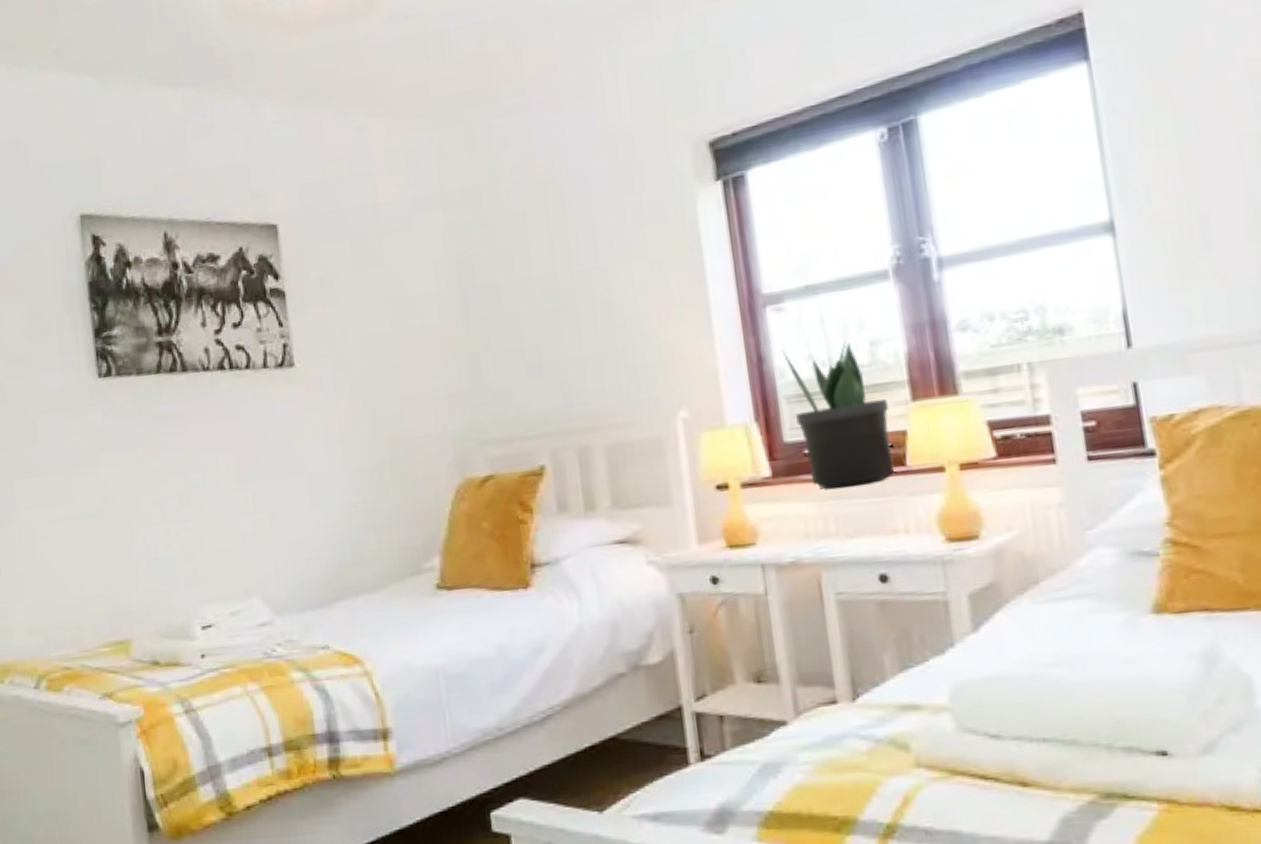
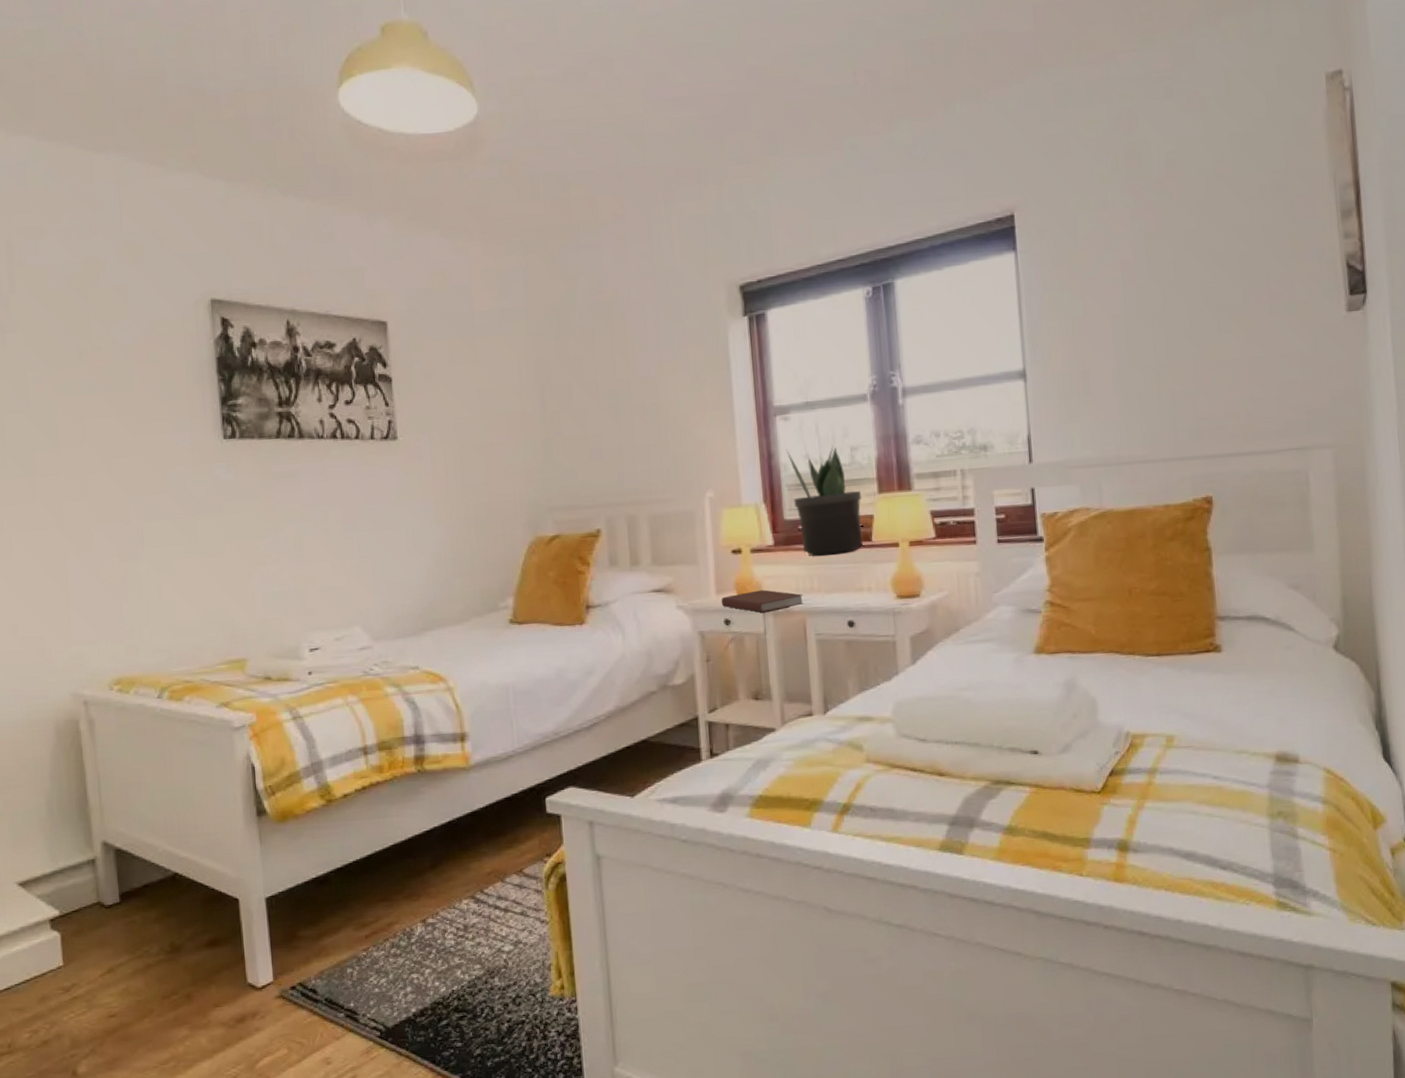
book: none [704,536,818,567] -> present [721,590,804,613]

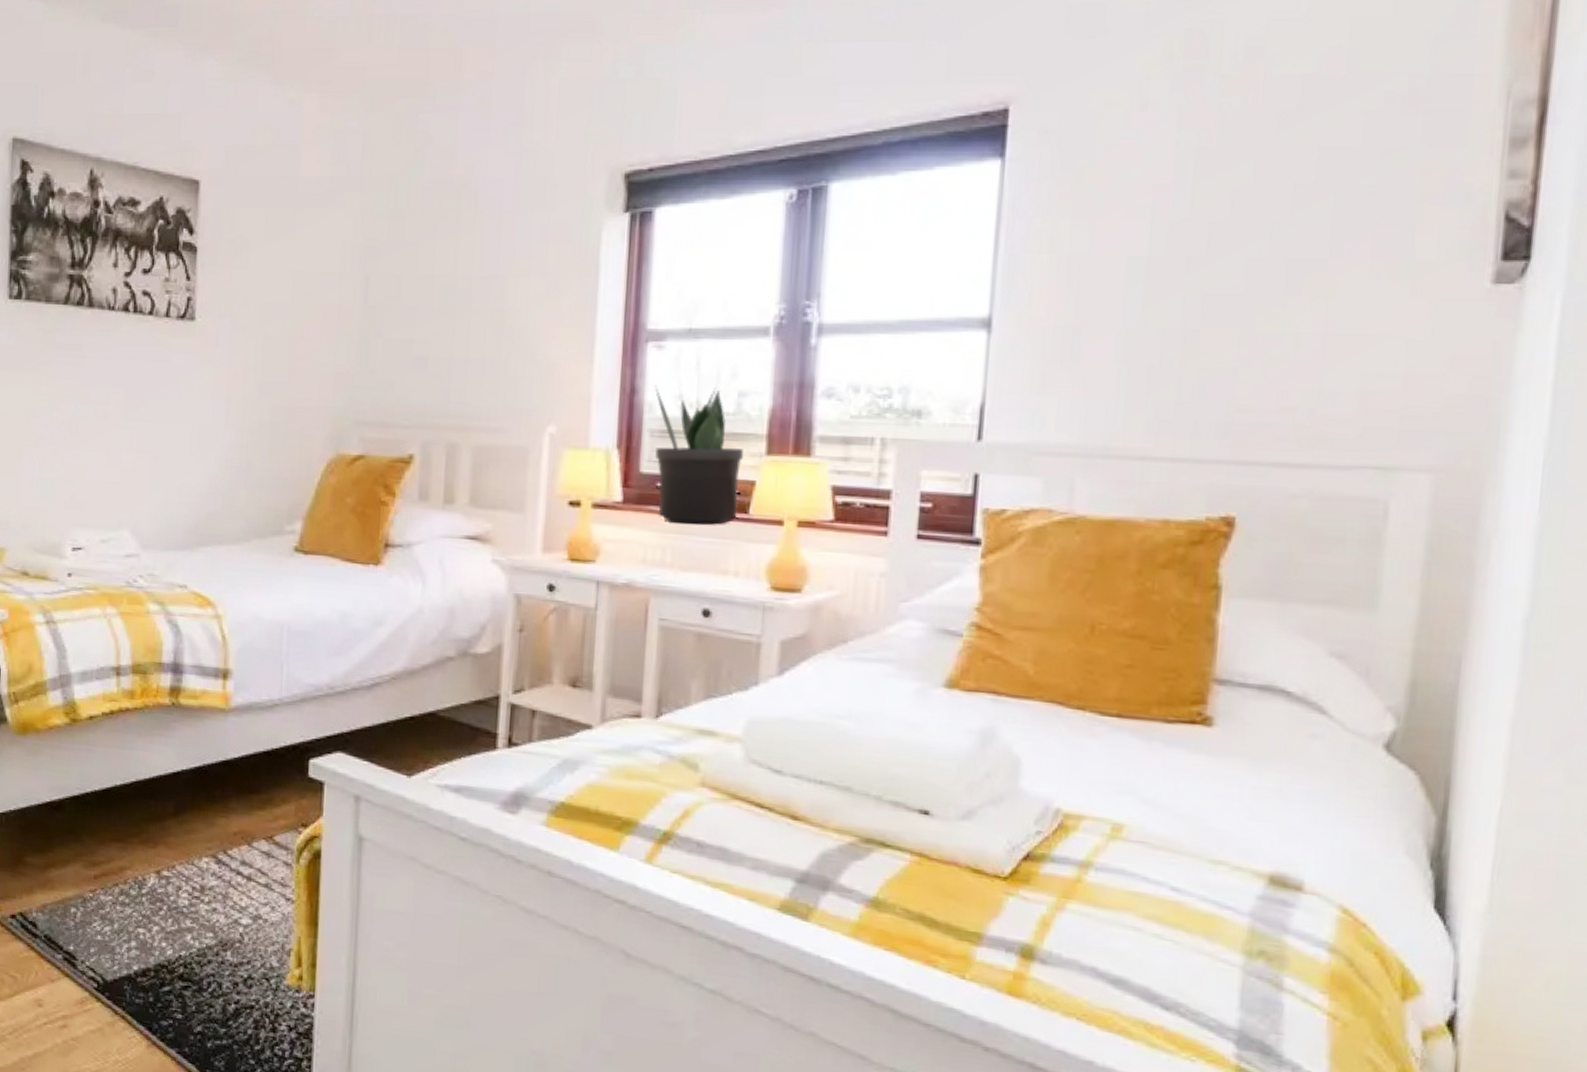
book: present [721,590,804,613] -> none [546,554,650,584]

